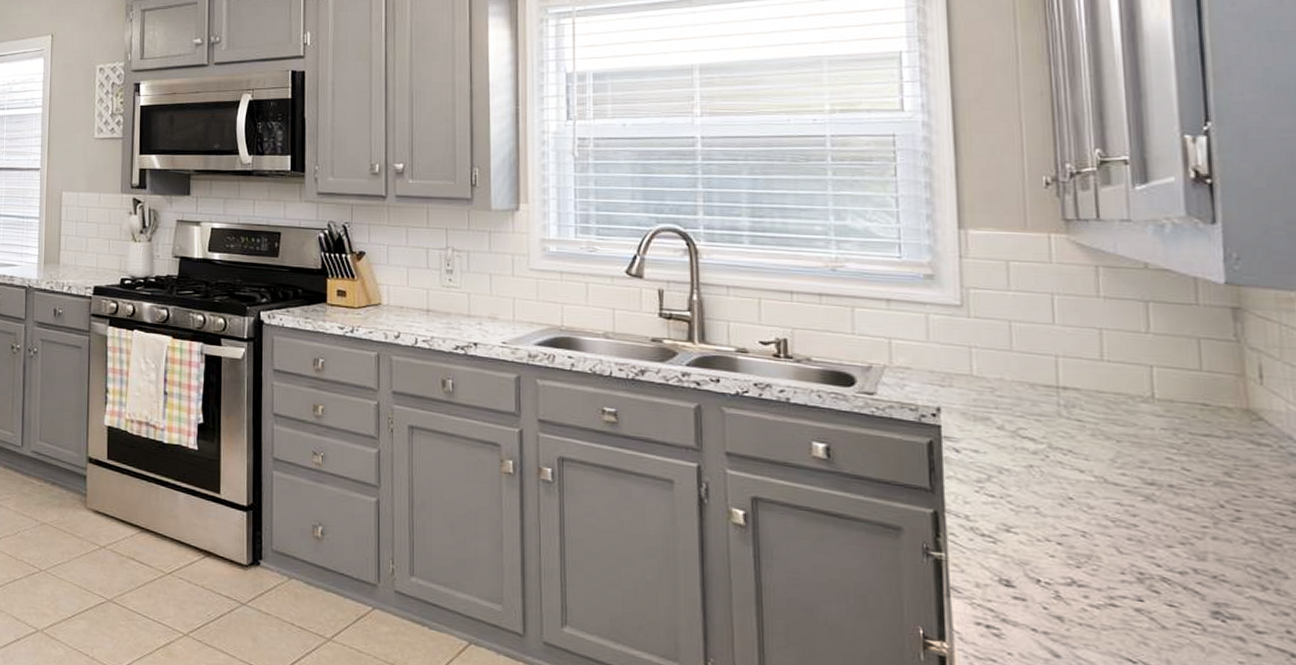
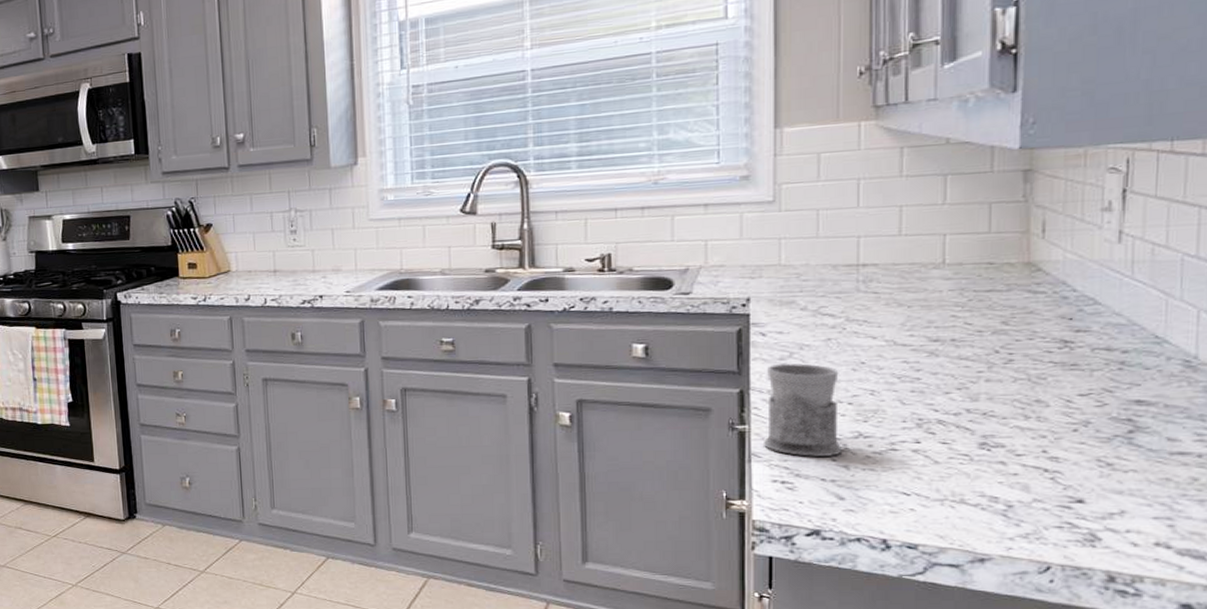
mug: none [963,486,1055,603] -> present [764,363,843,457]

